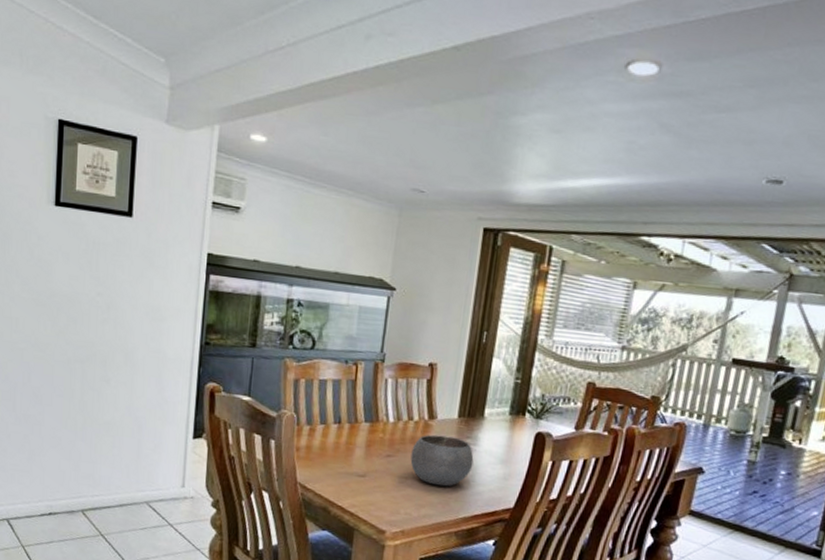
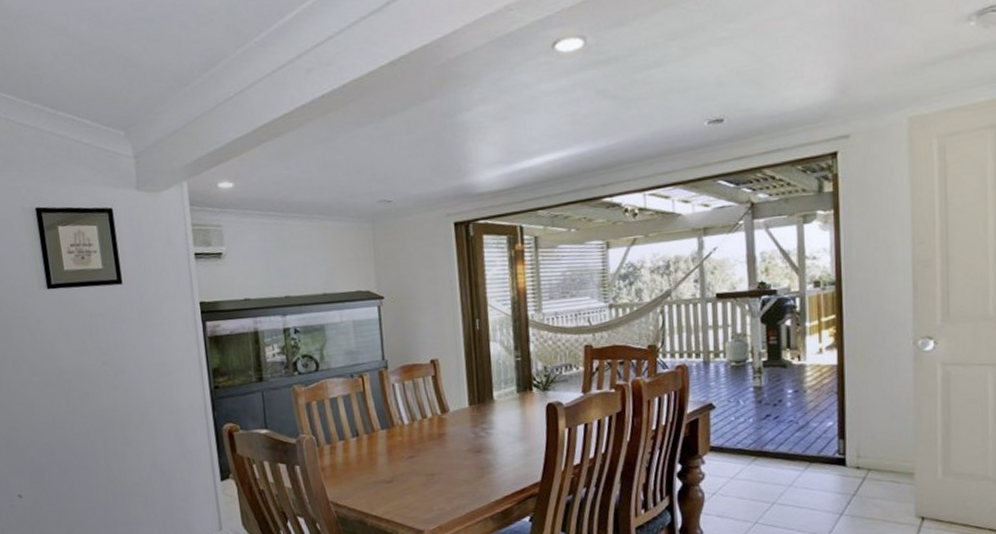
bowl: present [410,434,474,487] -> none [432,425,493,476]

